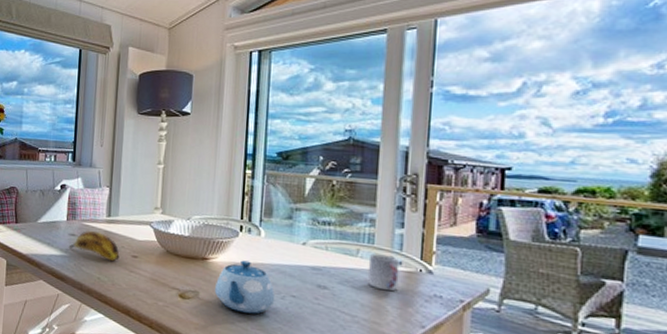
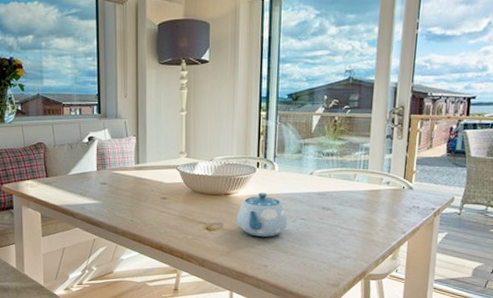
banana: present [68,230,120,262] -> none [101,178,150,205]
cup: present [368,253,400,292] -> none [363,177,388,207]

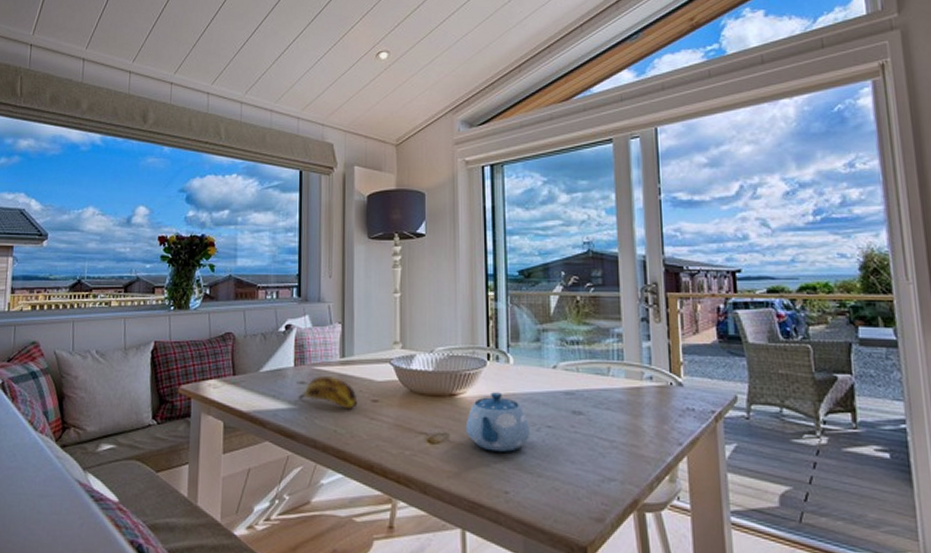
banana: none [101,178,150,205] -> present [298,375,358,410]

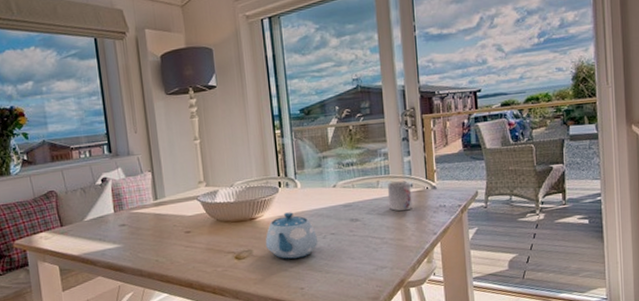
banana: present [298,375,358,410] -> none [121,216,174,242]
cup: none [620,370,652,410] -> present [387,181,413,212]

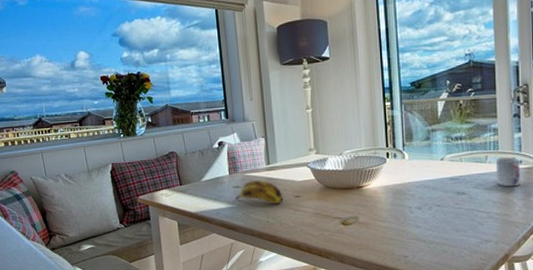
banana: none [121,216,174,242] -> present [235,179,284,205]
teapot: present [265,212,318,259] -> none [371,182,423,227]

